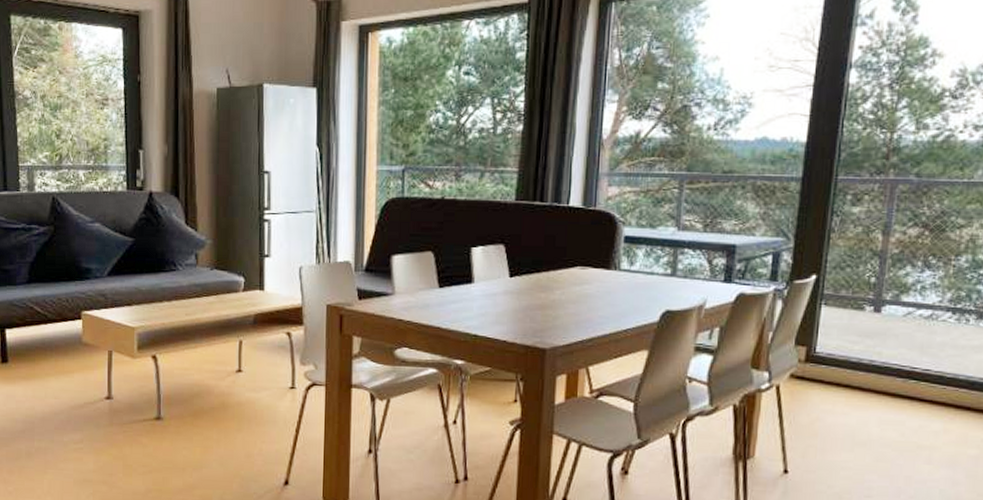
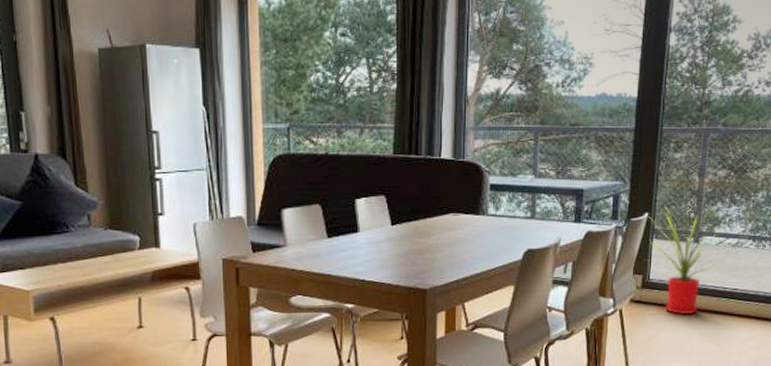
house plant: none [815,266,926,397] -> present [648,205,733,315]

